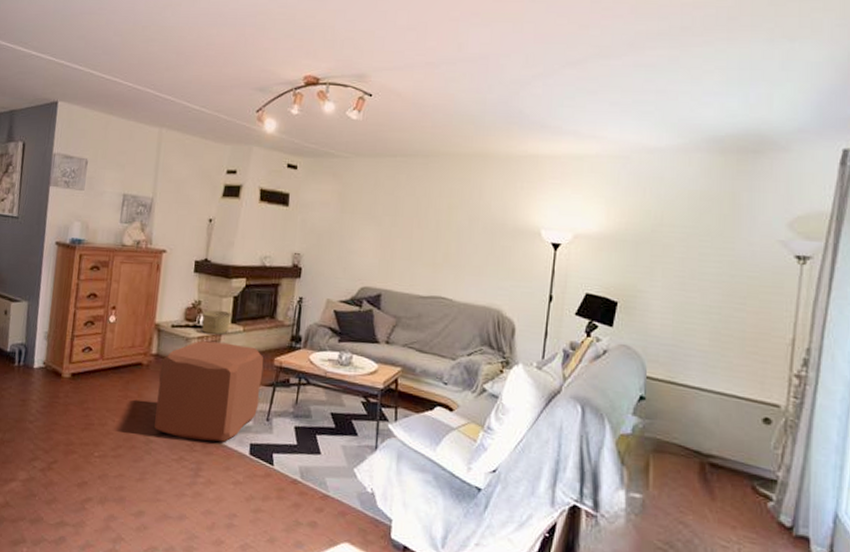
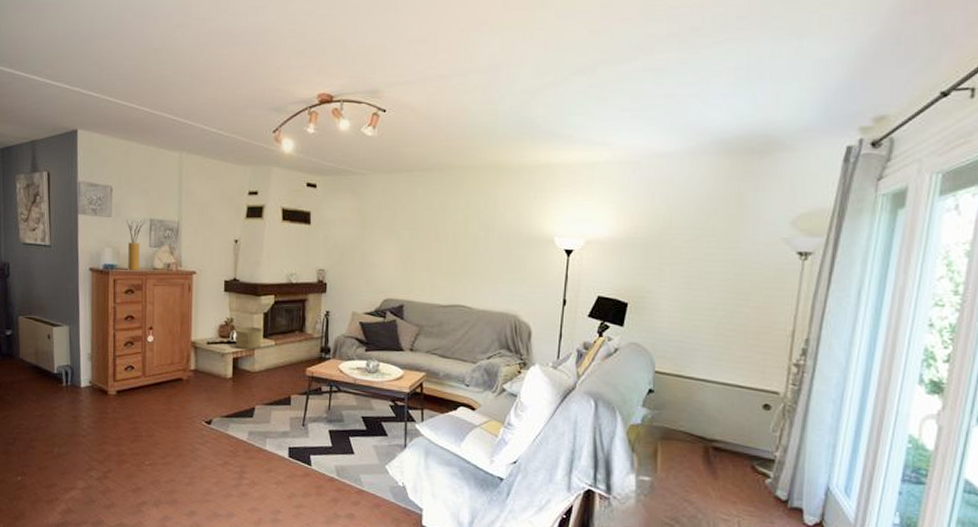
vase: none [95,193,119,248] -> present [126,218,146,272]
pouf: present [154,341,264,442] -> none [199,355,297,447]

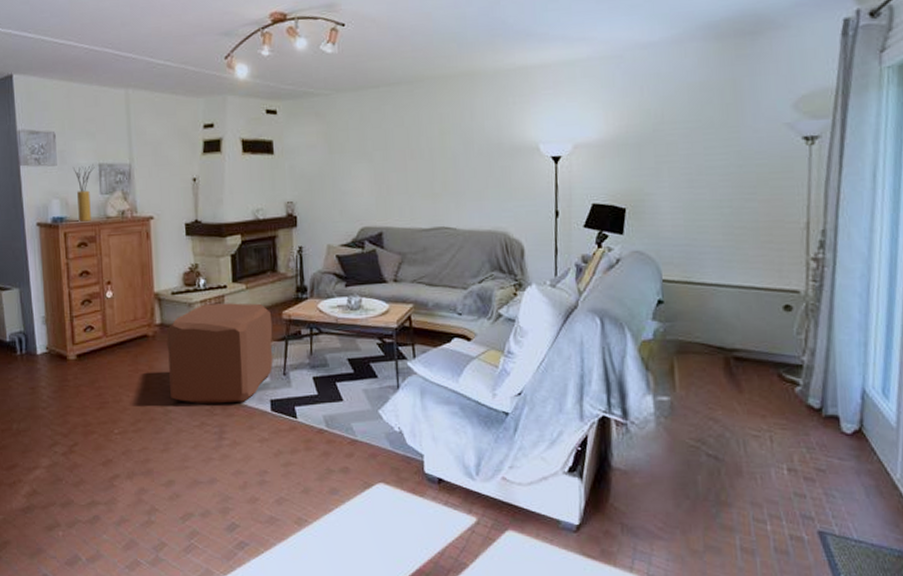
pouf: none [199,355,297,447] -> present [166,303,273,404]
basket: present [235,326,262,350] -> none [201,270,231,297]

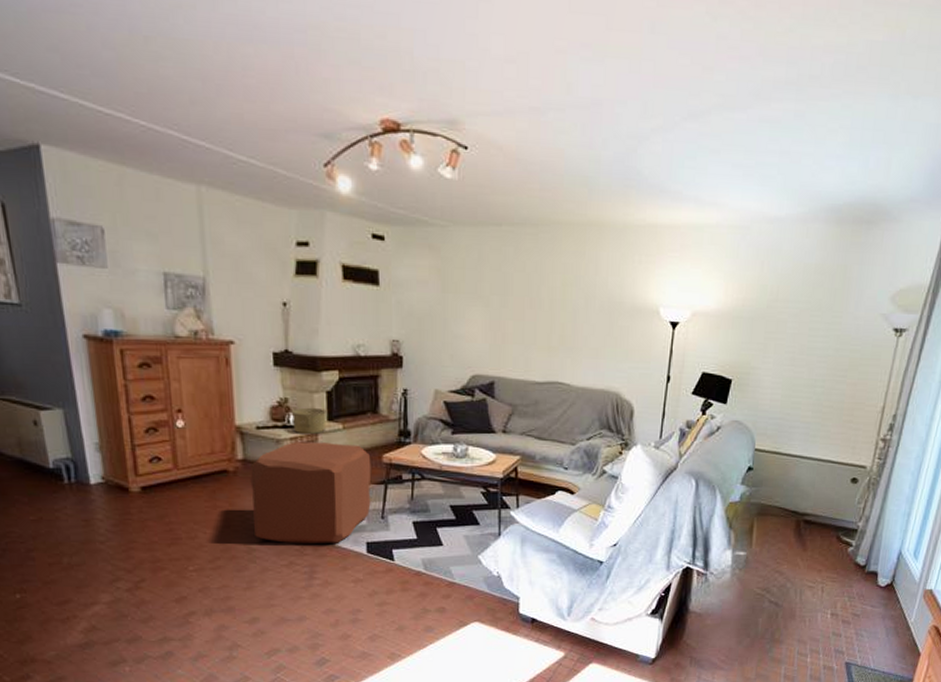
vase: present [72,163,95,223] -> none [128,271,158,340]
basket: none [201,270,231,297] -> present [291,407,327,435]

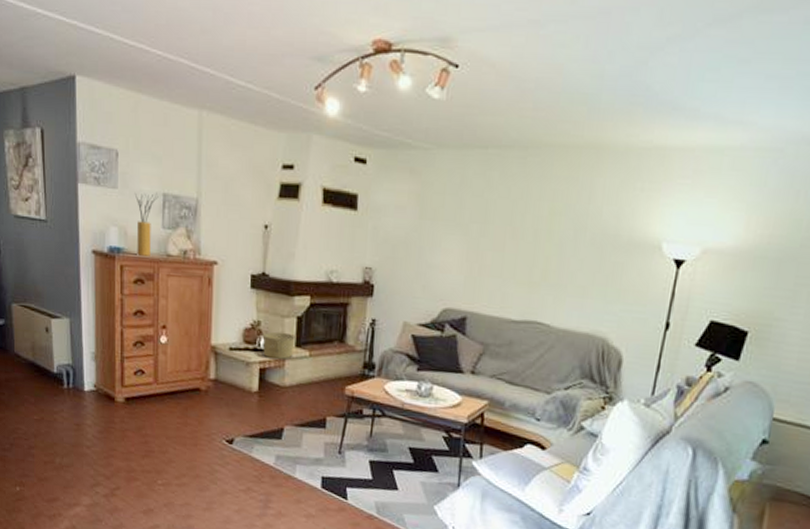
vase: none [128,271,158,340] -> present [134,192,159,258]
pouf: present [250,442,372,544] -> none [218,365,334,475]

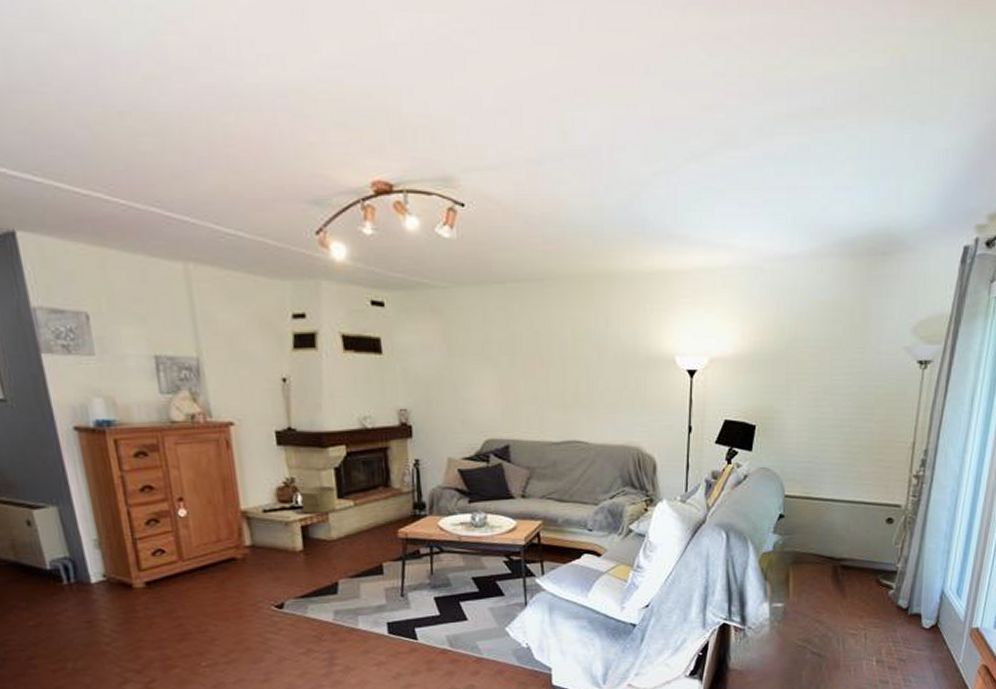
vase: present [134,192,159,258] -> none [117,355,150,428]

